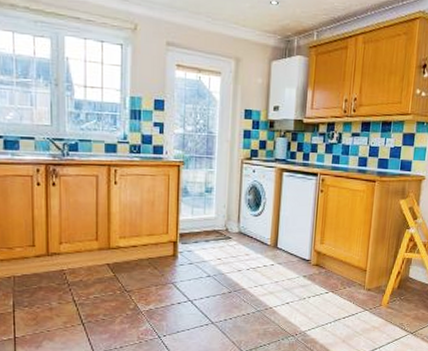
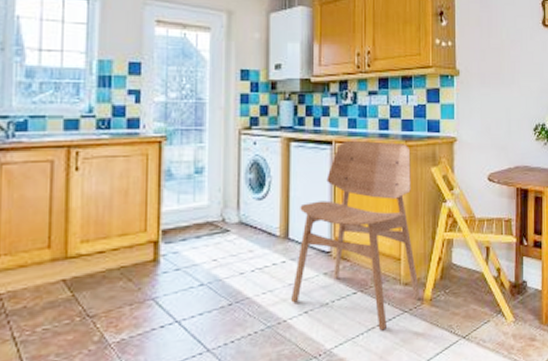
dining chair: none [277,173,384,322] -> present [291,140,421,331]

